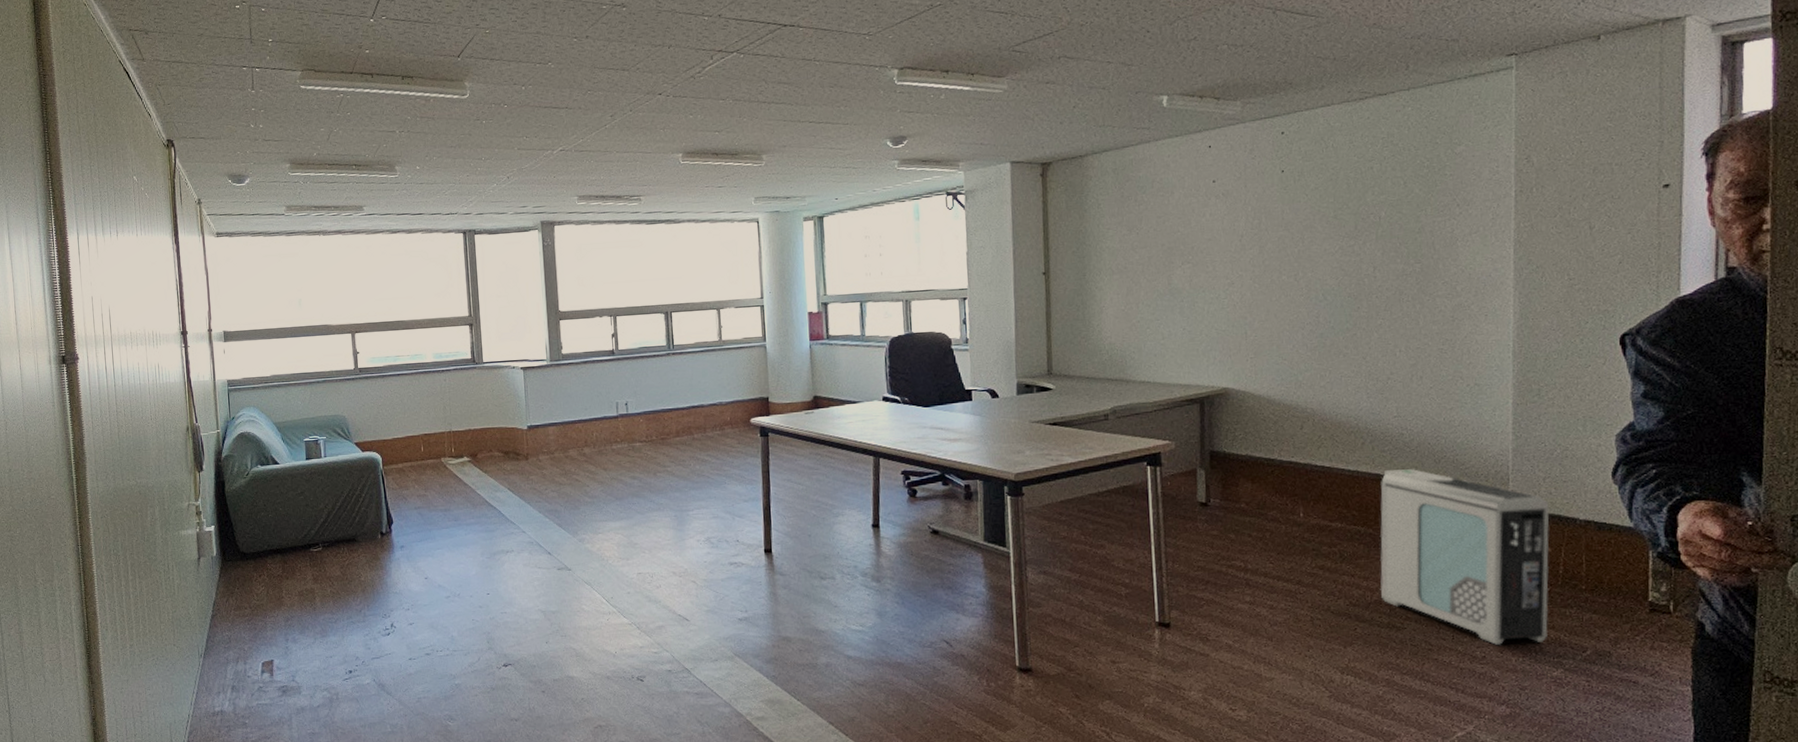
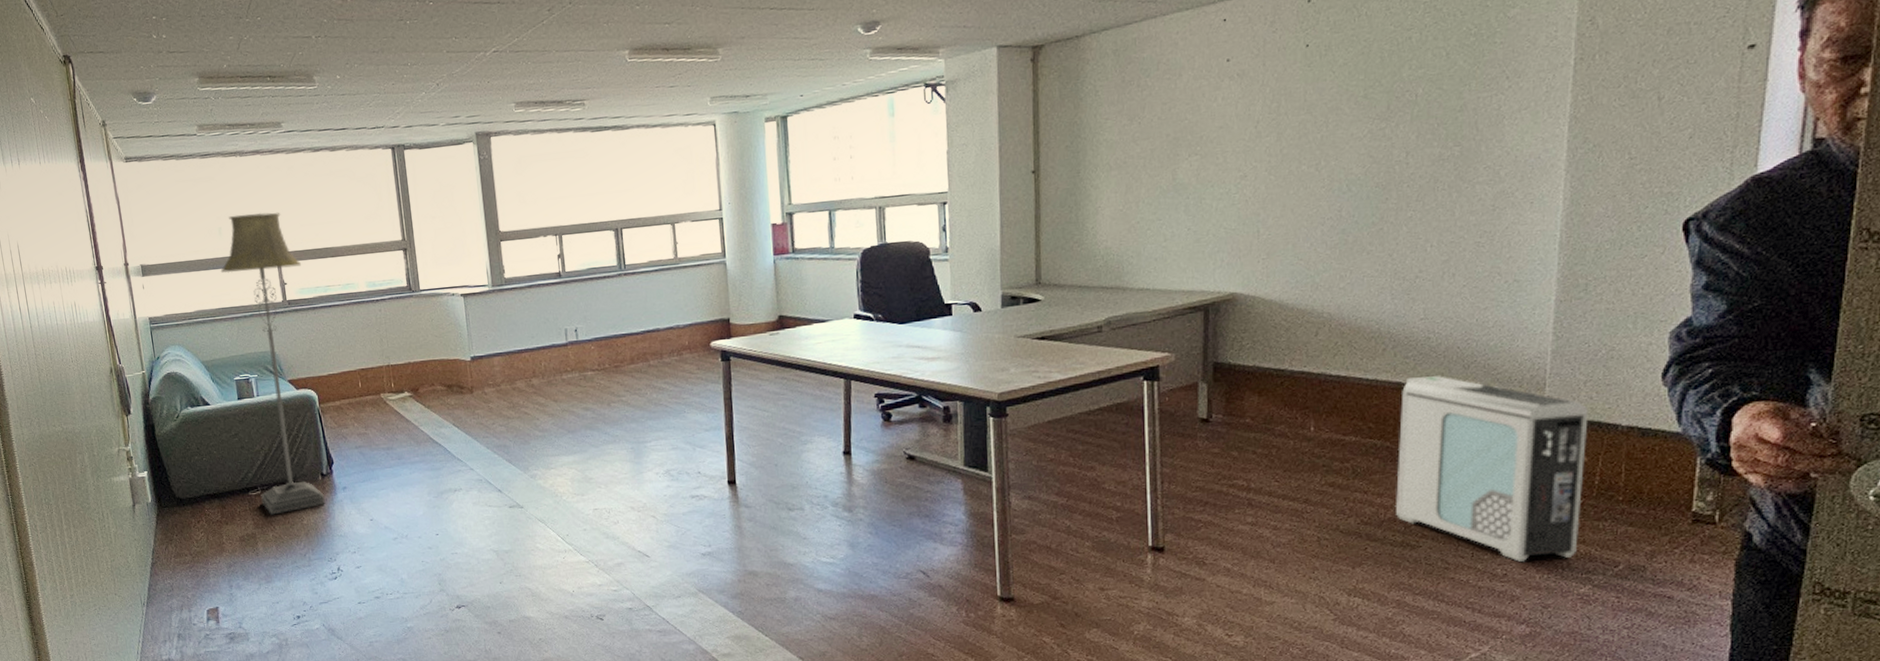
floor lamp: none [298,286,384,571] -> present [220,212,326,515]

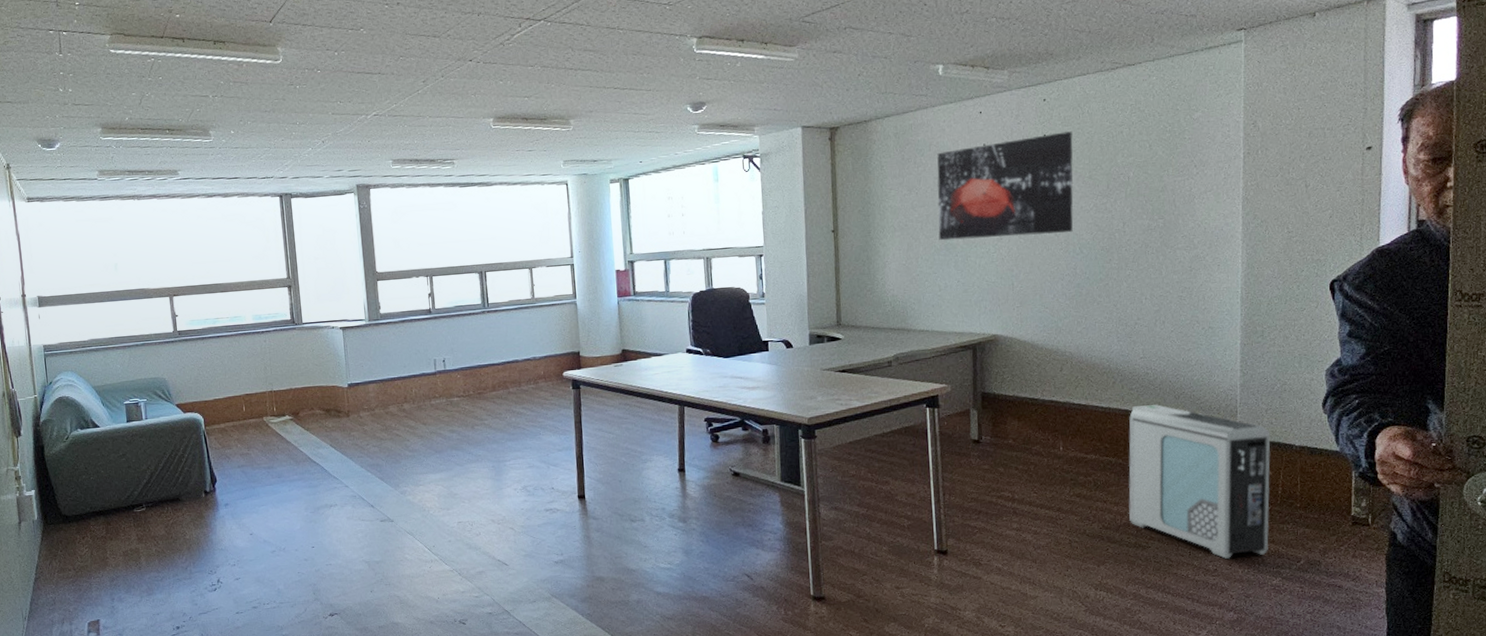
floor lamp: present [220,212,326,515] -> none [115,250,208,531]
wall art: none [1165,39,1344,180] -> present [937,131,1074,241]

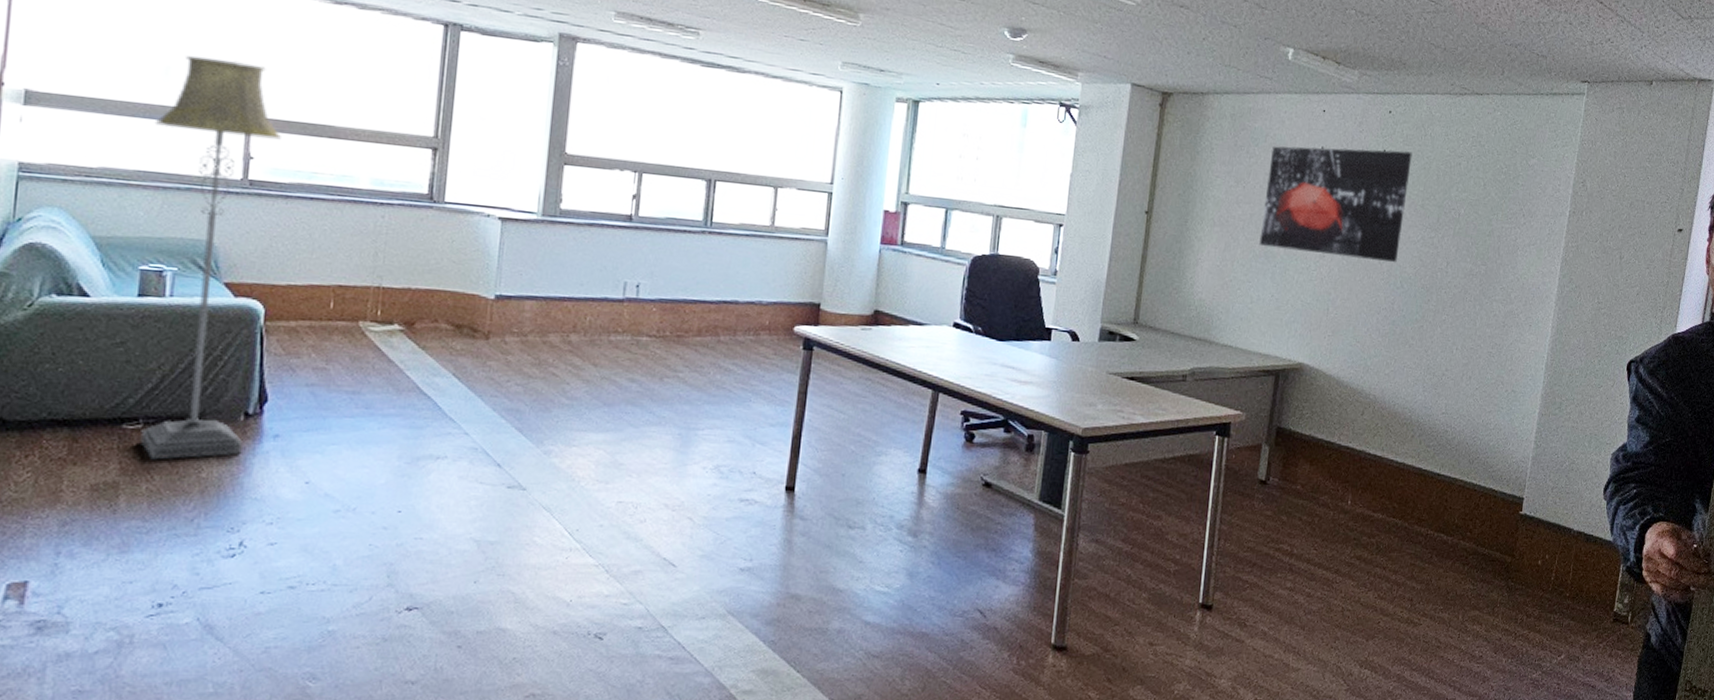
floor lamp: none [115,250,208,531] -> present [140,55,281,460]
air purifier: present [1128,404,1271,559] -> none [1405,465,1553,645]

